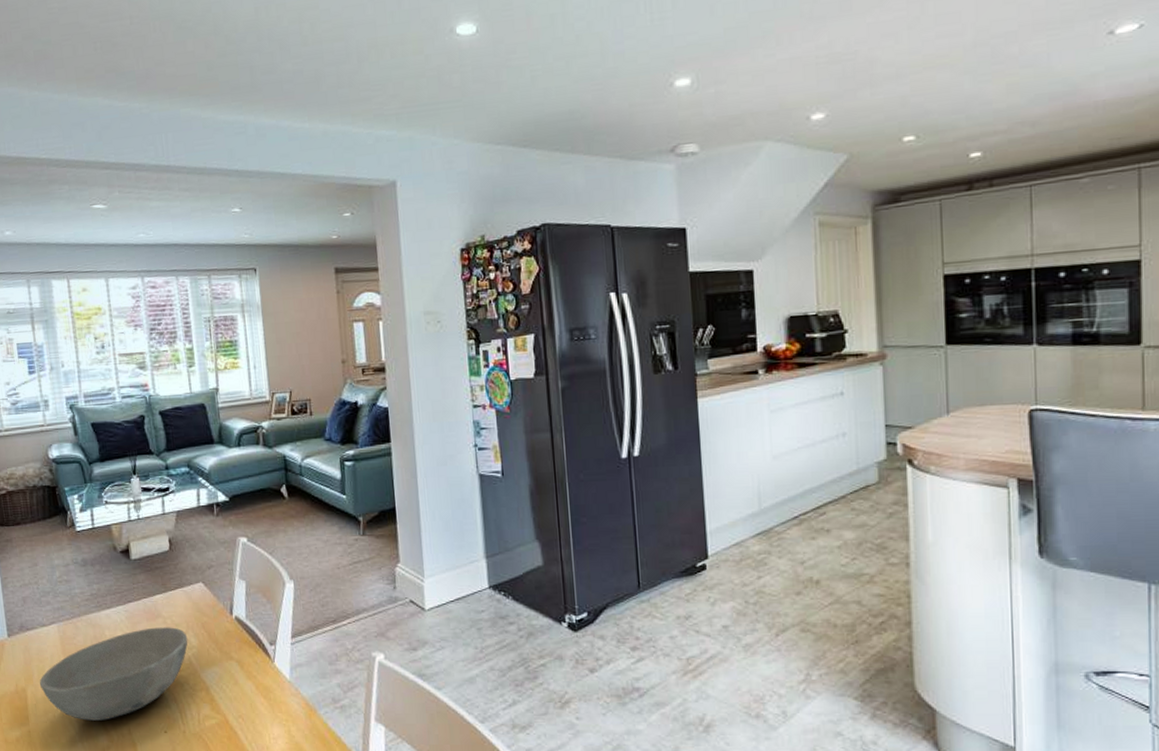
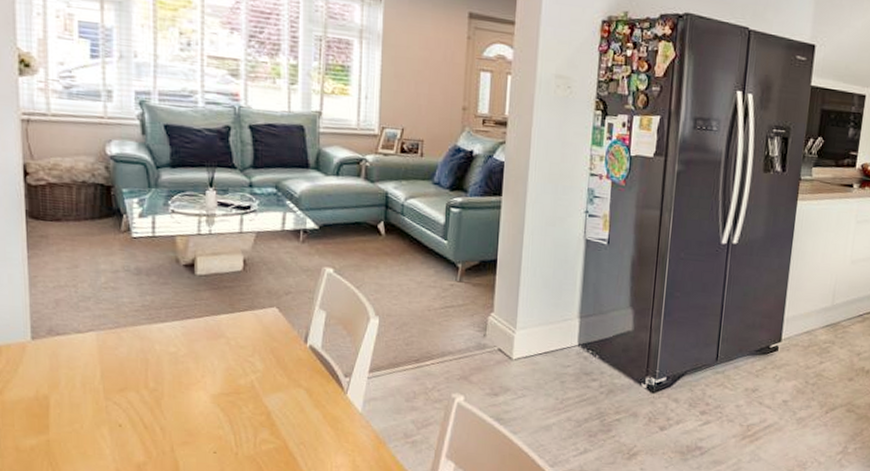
bowl: present [39,627,188,721] -> none [66,347,253,436]

